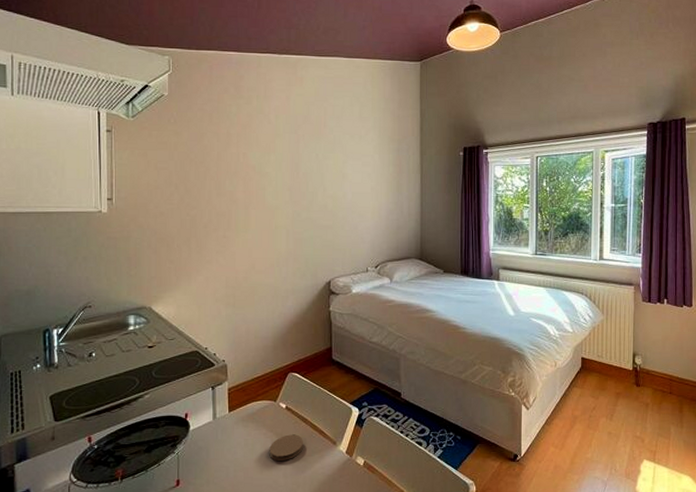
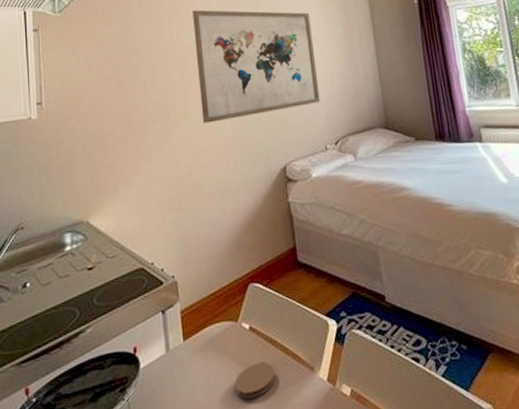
wall art: none [259,133,367,236] -> present [192,10,320,124]

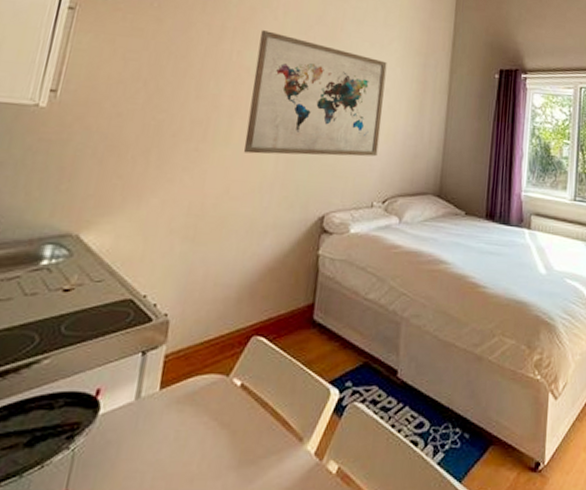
coaster: present [234,362,275,399] -> none [207,425,258,464]

